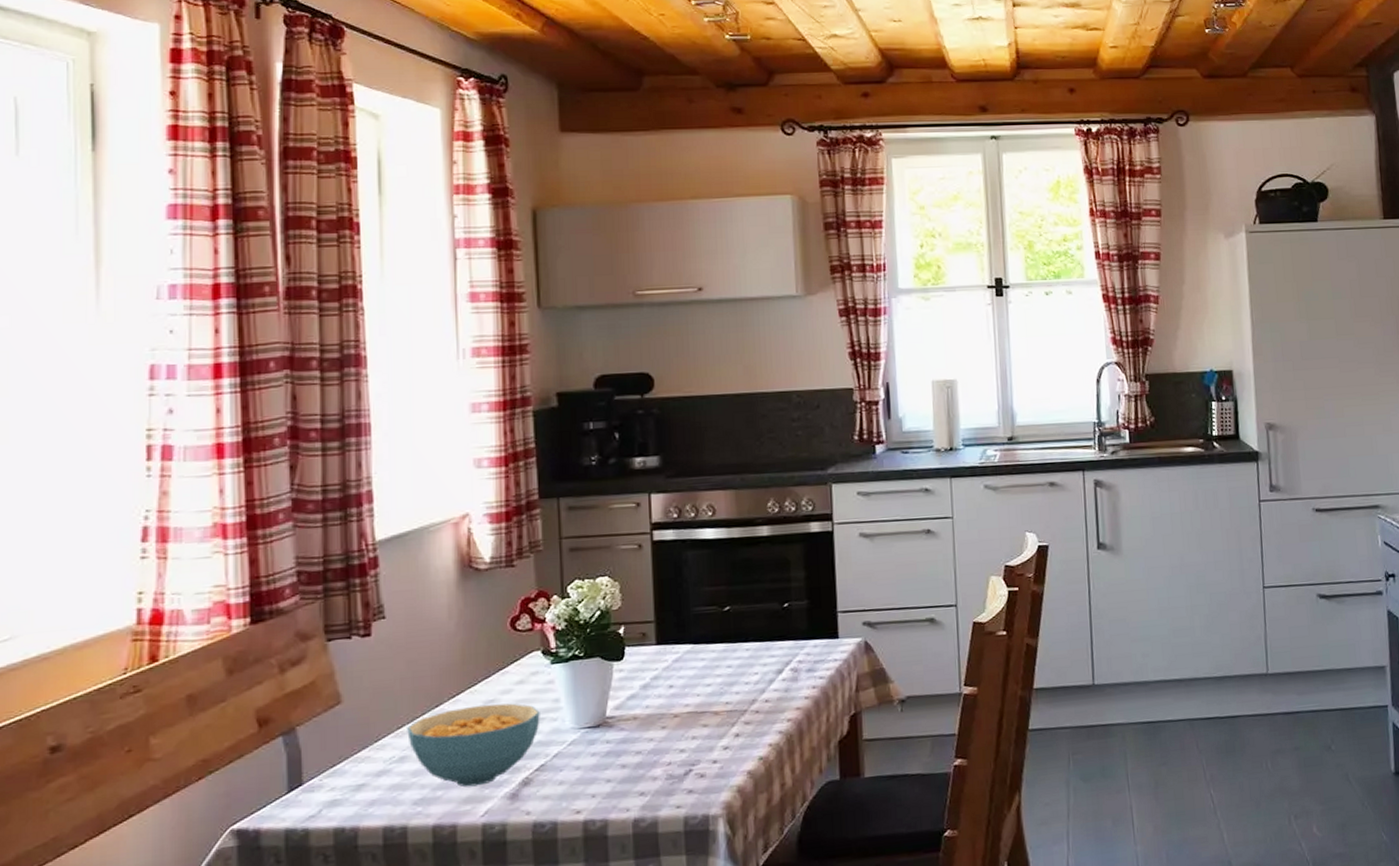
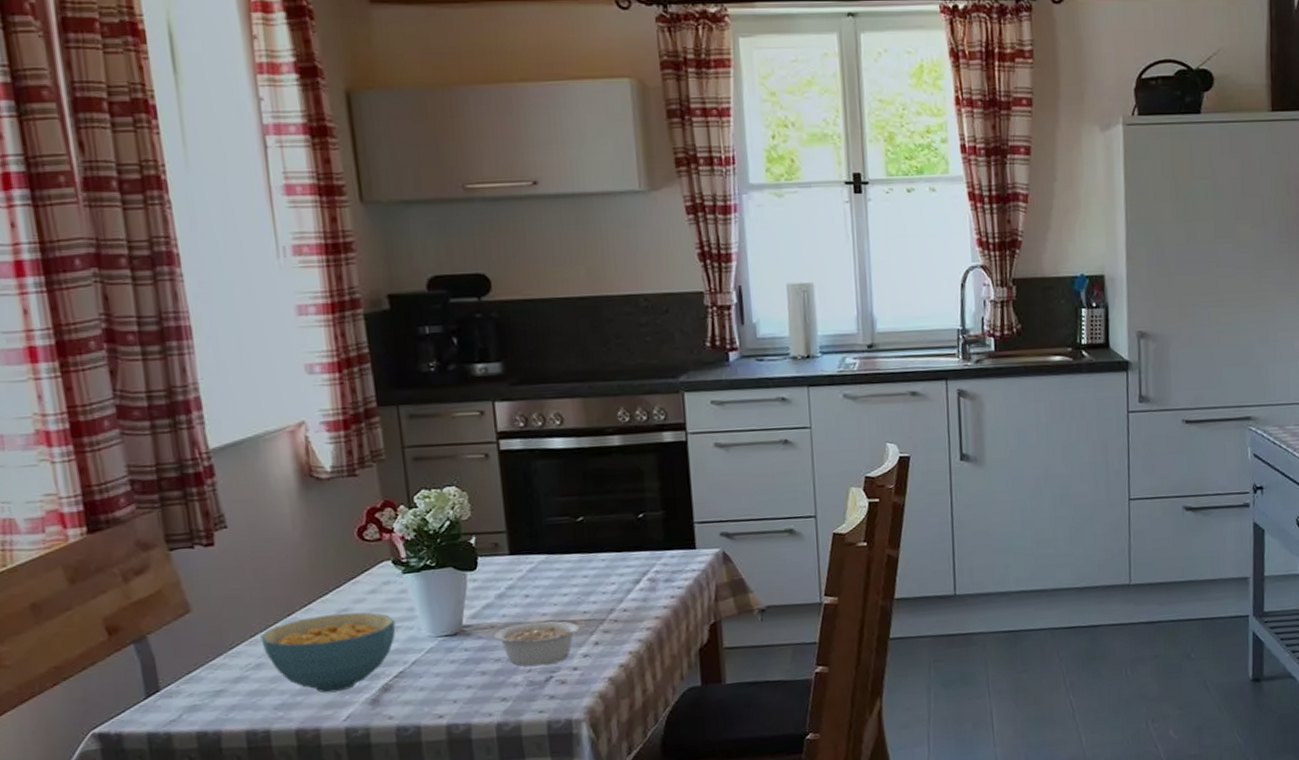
legume: none [636,712,721,760] -> present [494,621,580,667]

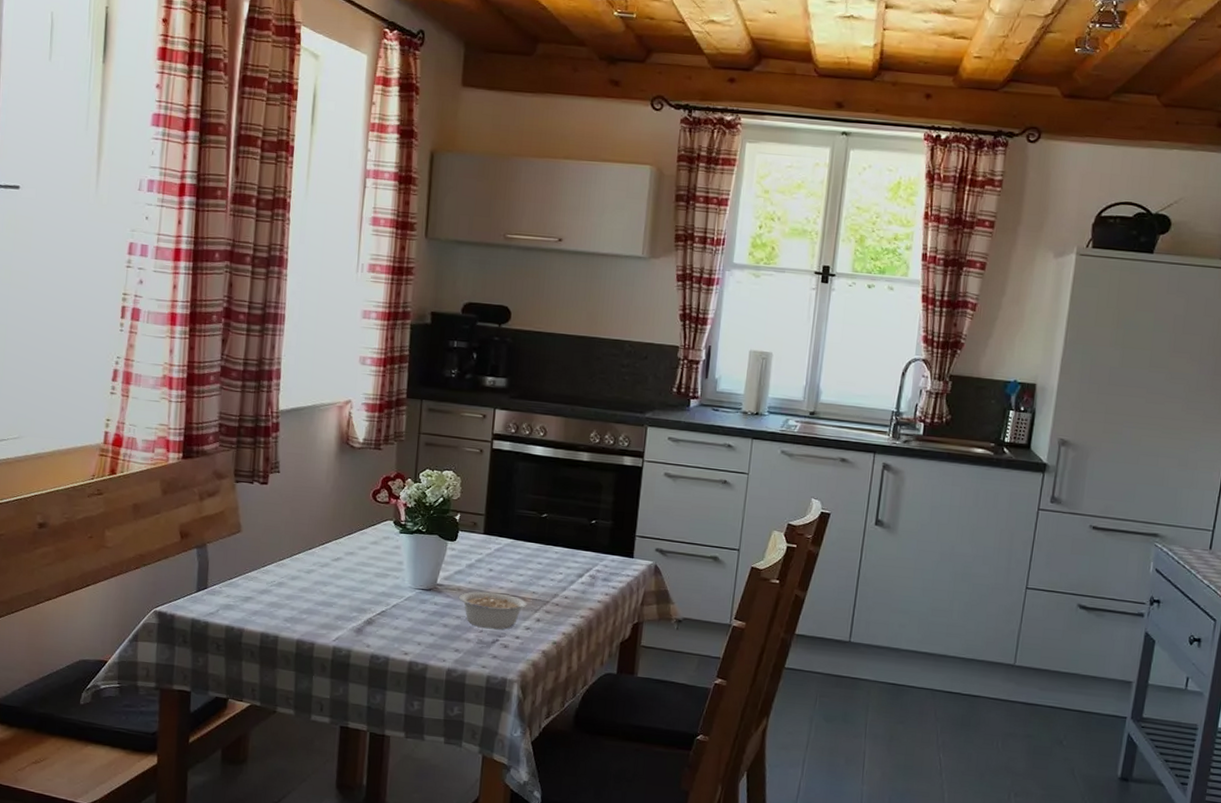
cereal bowl: present [260,612,396,694] -> none [286,553,387,617]

